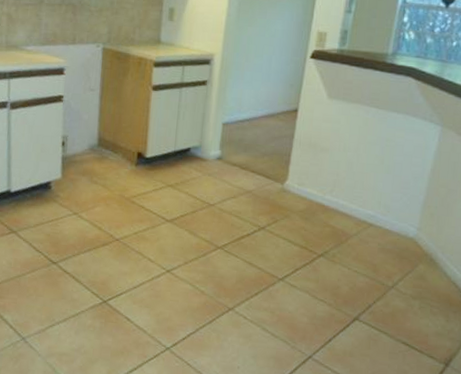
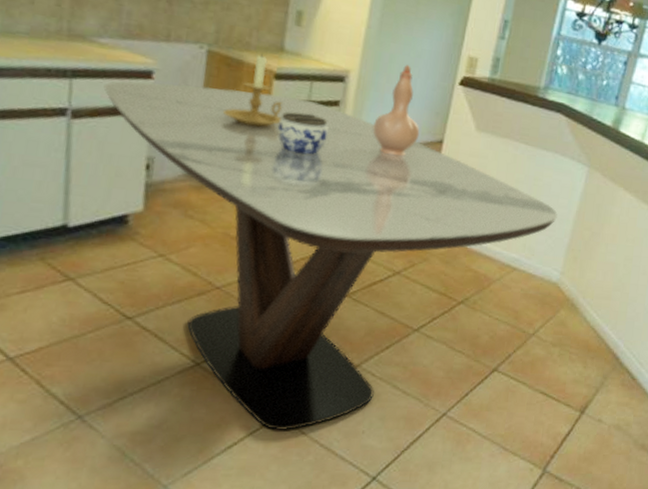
dining table: none [31,77,412,362] -> present [103,80,558,431]
candle holder: none [116,47,161,107] -> present [223,53,282,127]
jar: none [158,93,199,128] -> present [277,112,329,155]
vase: none [236,45,277,126] -> present [373,65,420,157]

